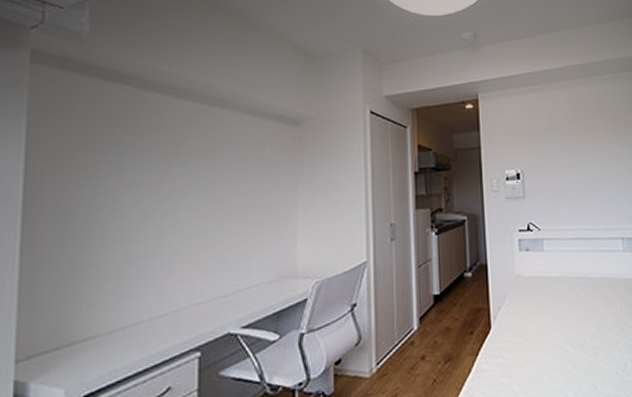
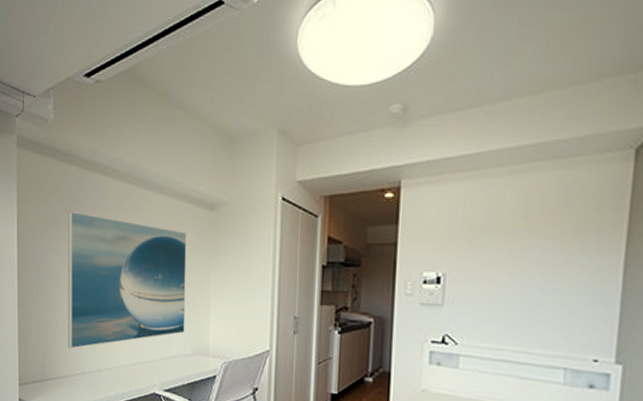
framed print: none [101,133,267,299] -> present [68,211,187,349]

